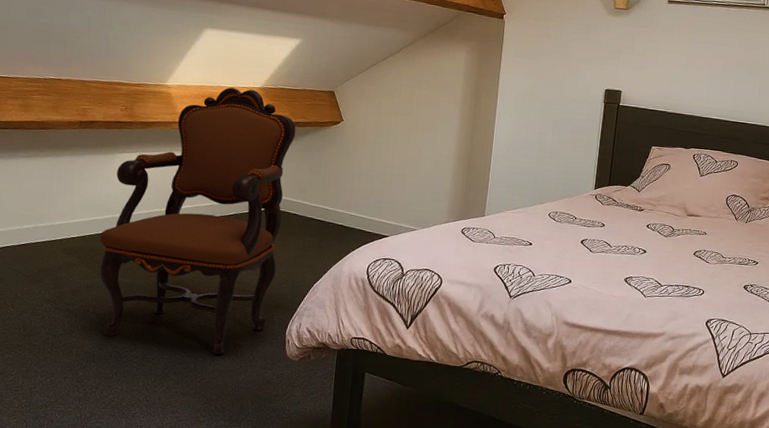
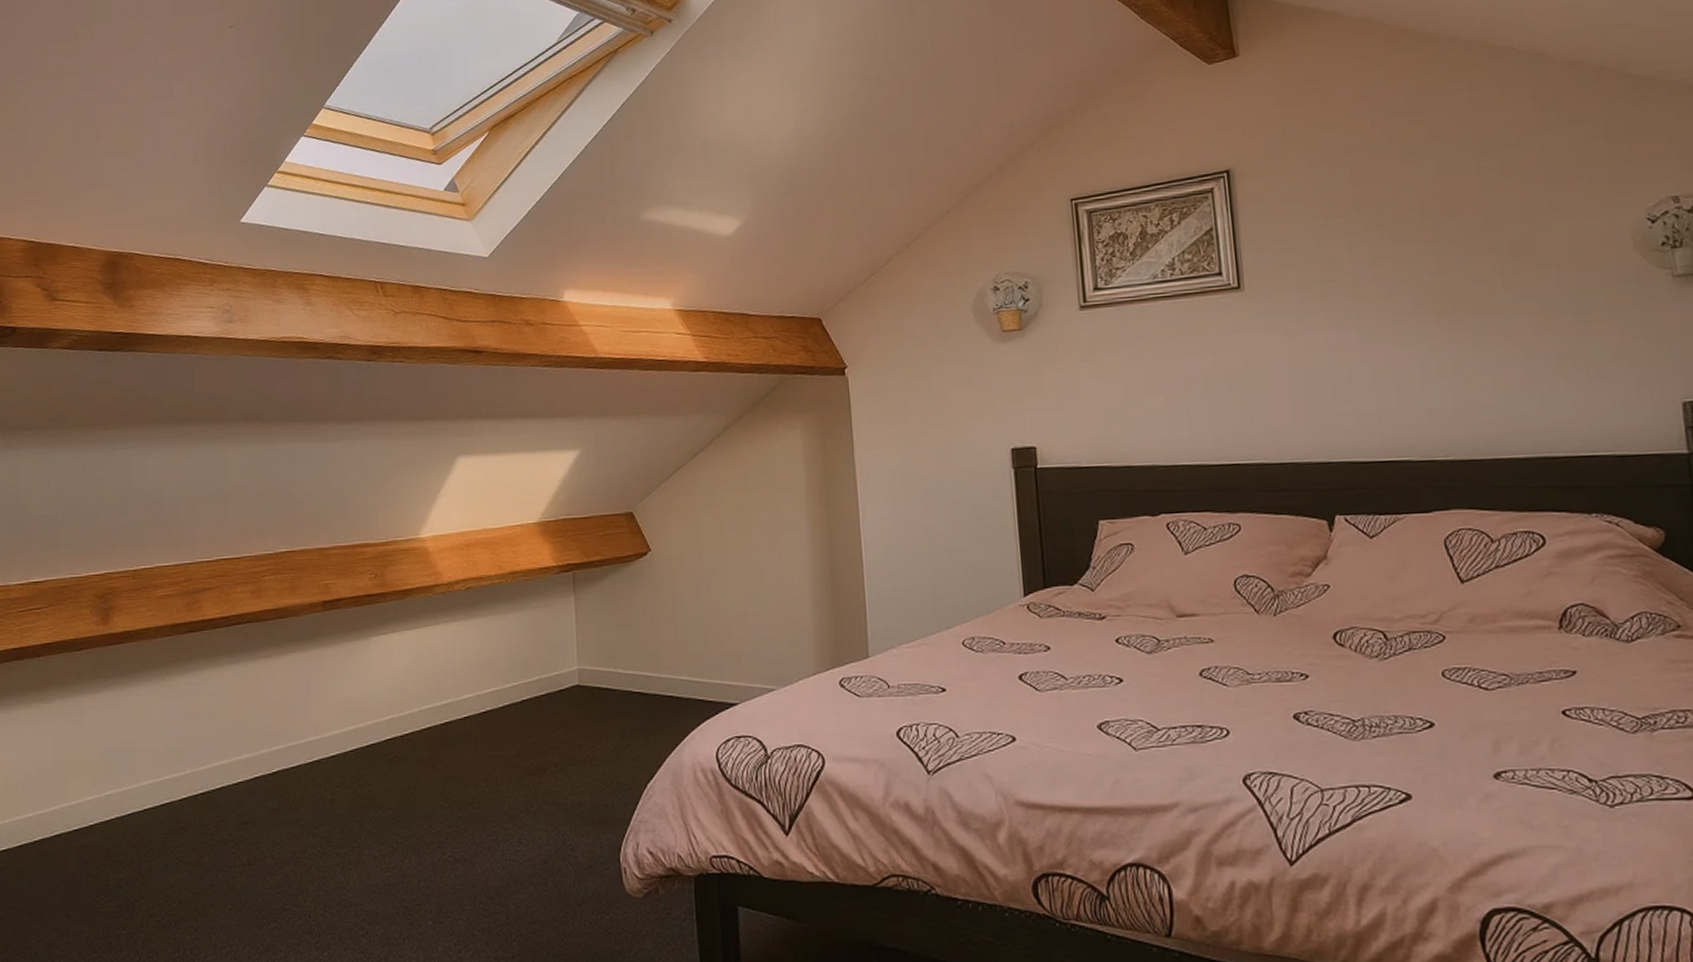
armchair: present [100,87,296,355] -> none [365,527,594,898]

